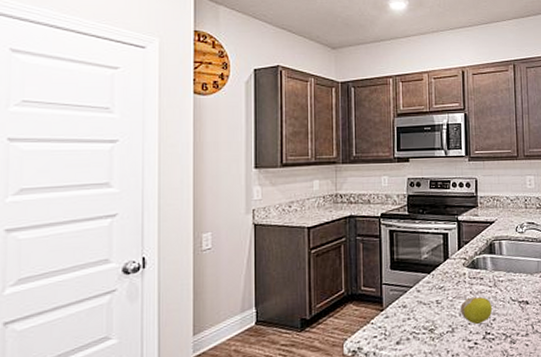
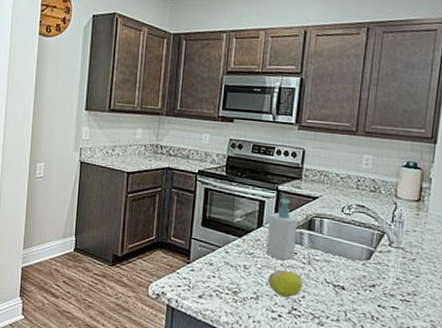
soap bottle: none [454,228,481,288] -> present [266,198,298,261]

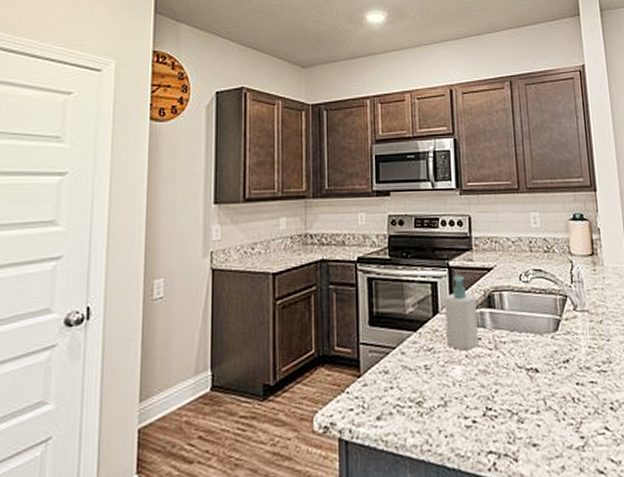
fruit: present [268,269,303,298] -> none [454,361,494,396]

